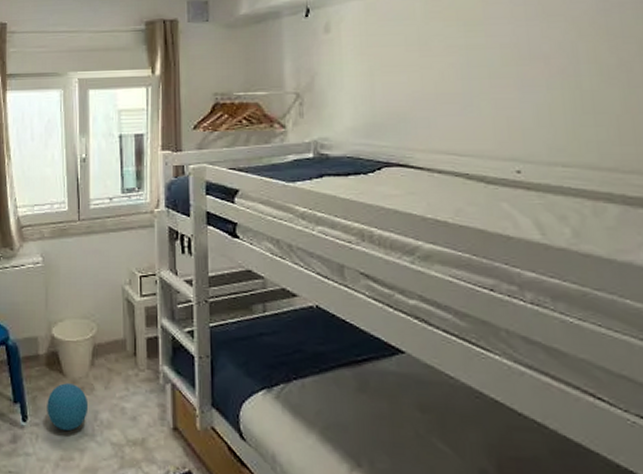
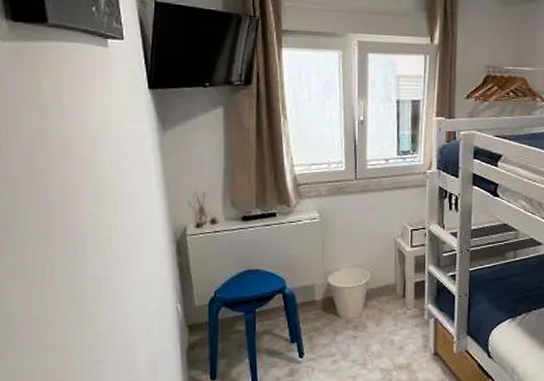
ball: present [47,383,89,431] -> none [322,323,361,362]

